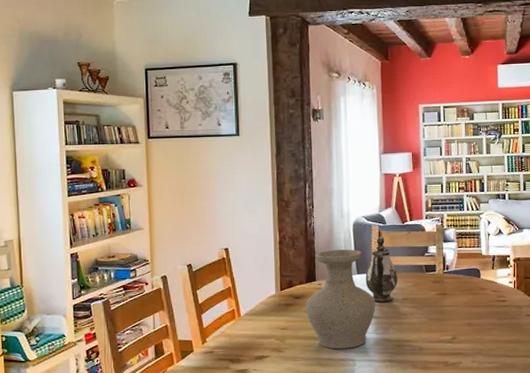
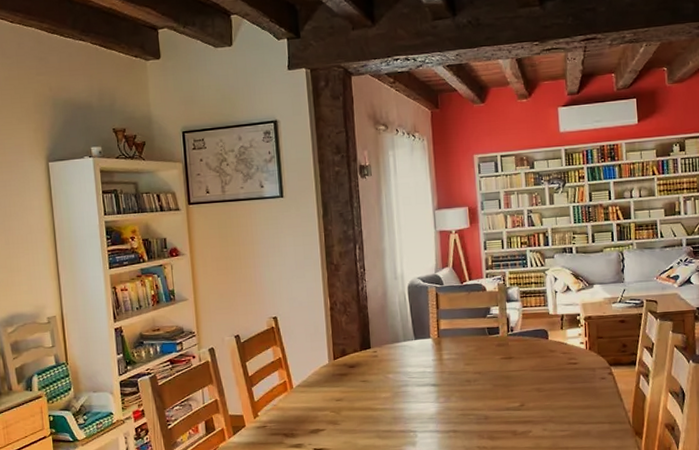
vase: present [305,249,376,349] -> none [360,313,436,421]
teapot: present [365,236,398,303] -> none [423,298,459,369]

